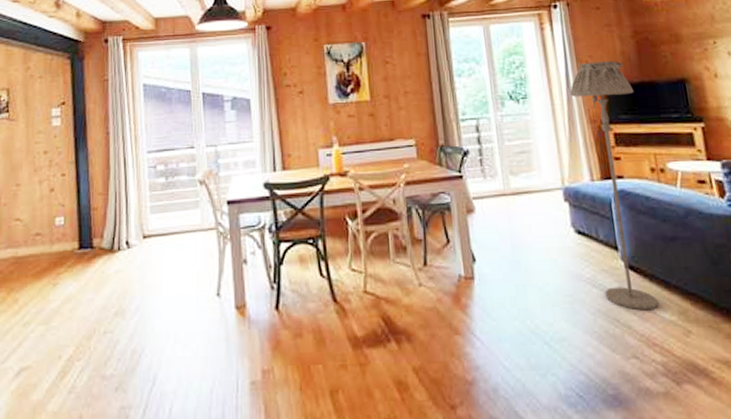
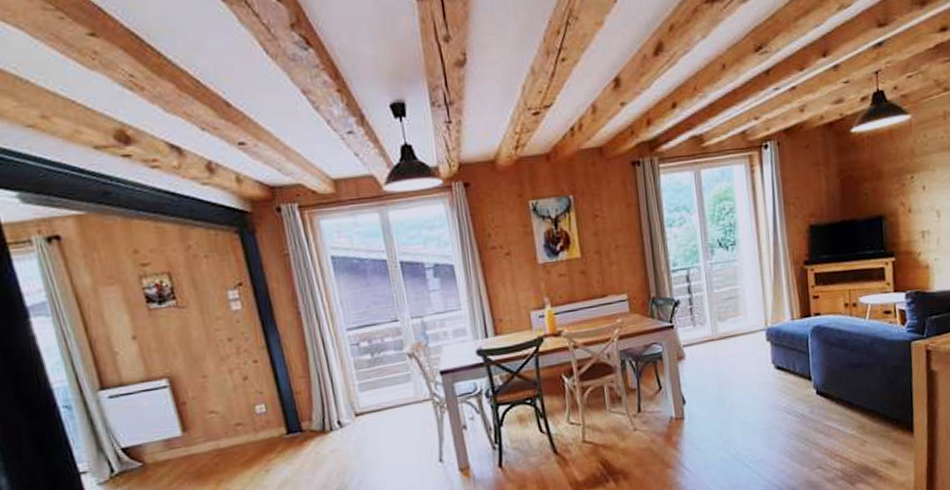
floor lamp: present [569,61,659,311] -> none [776,201,842,429]

